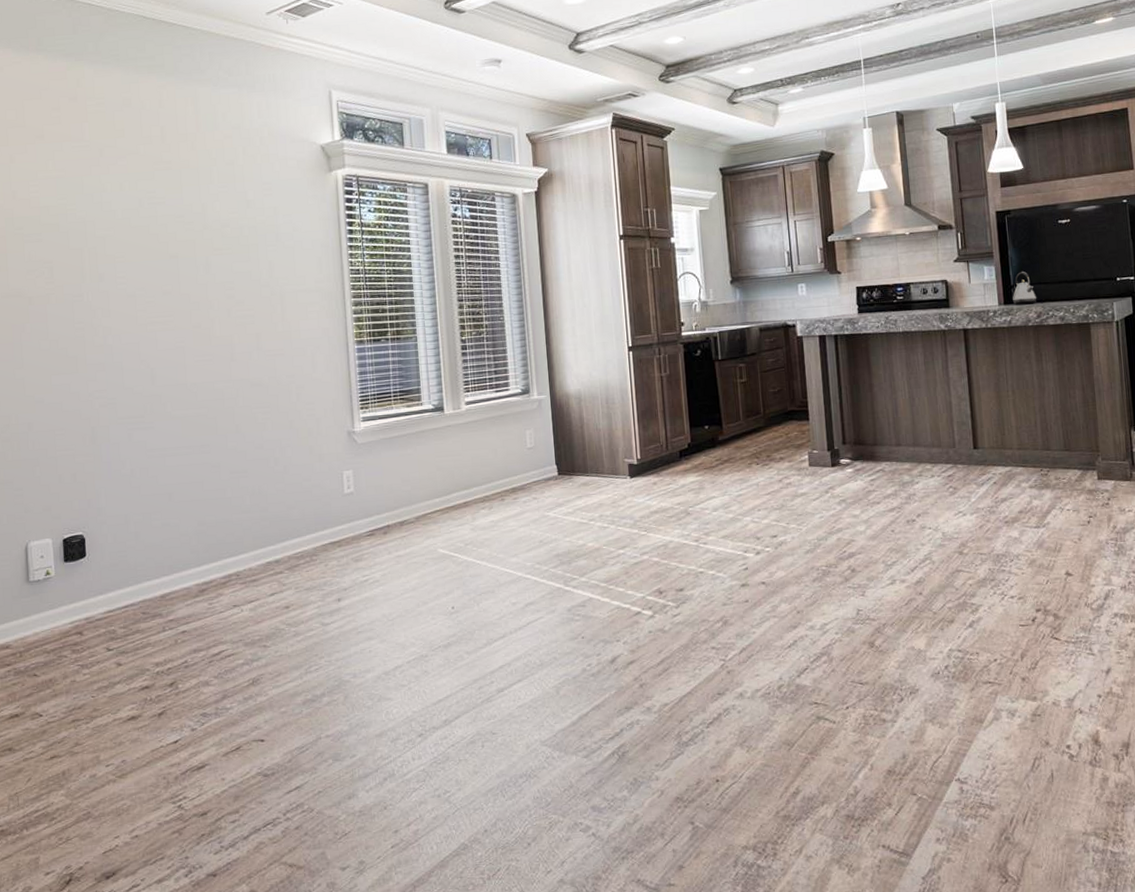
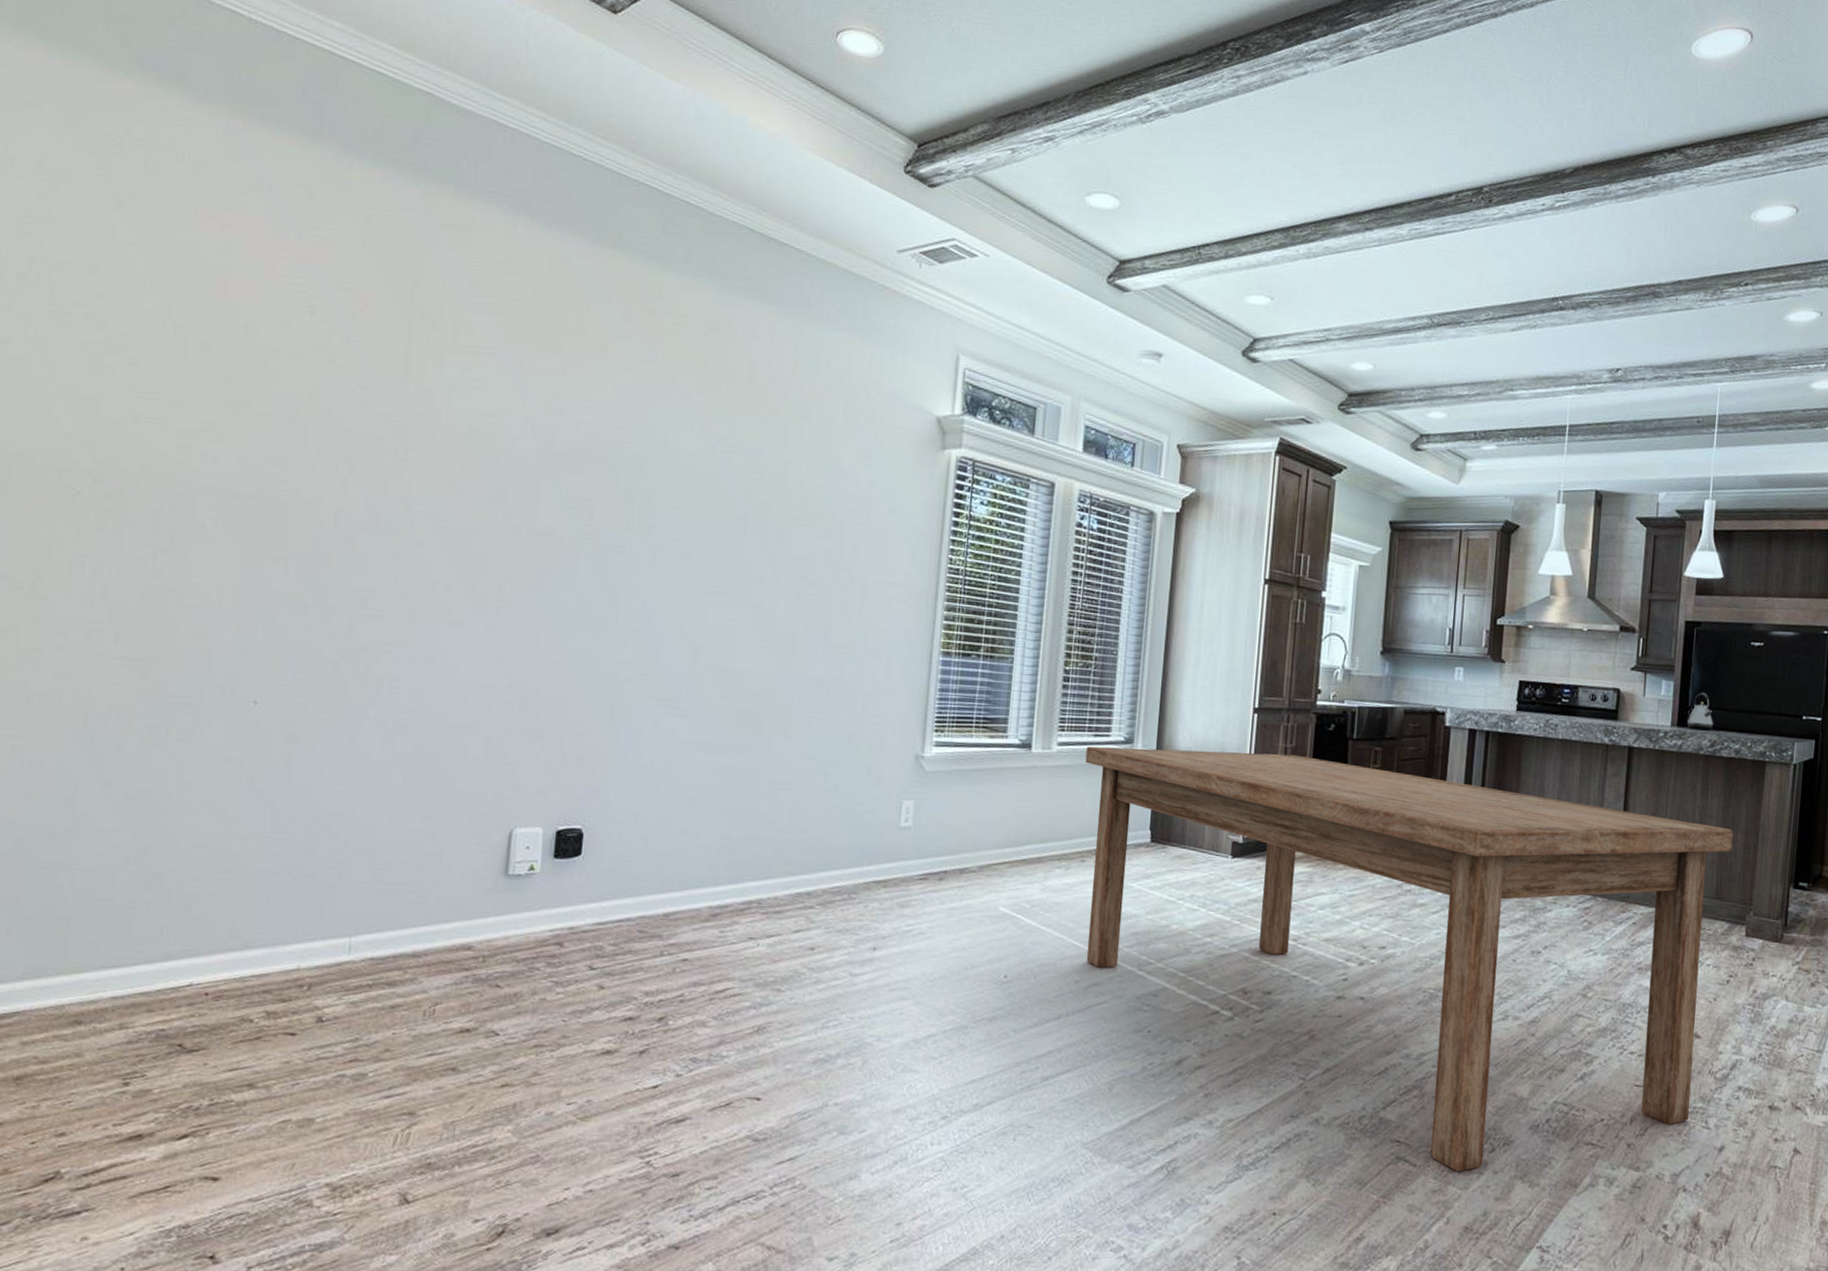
dining table: none [490,381,1074,724] -> present [1085,746,1733,1173]

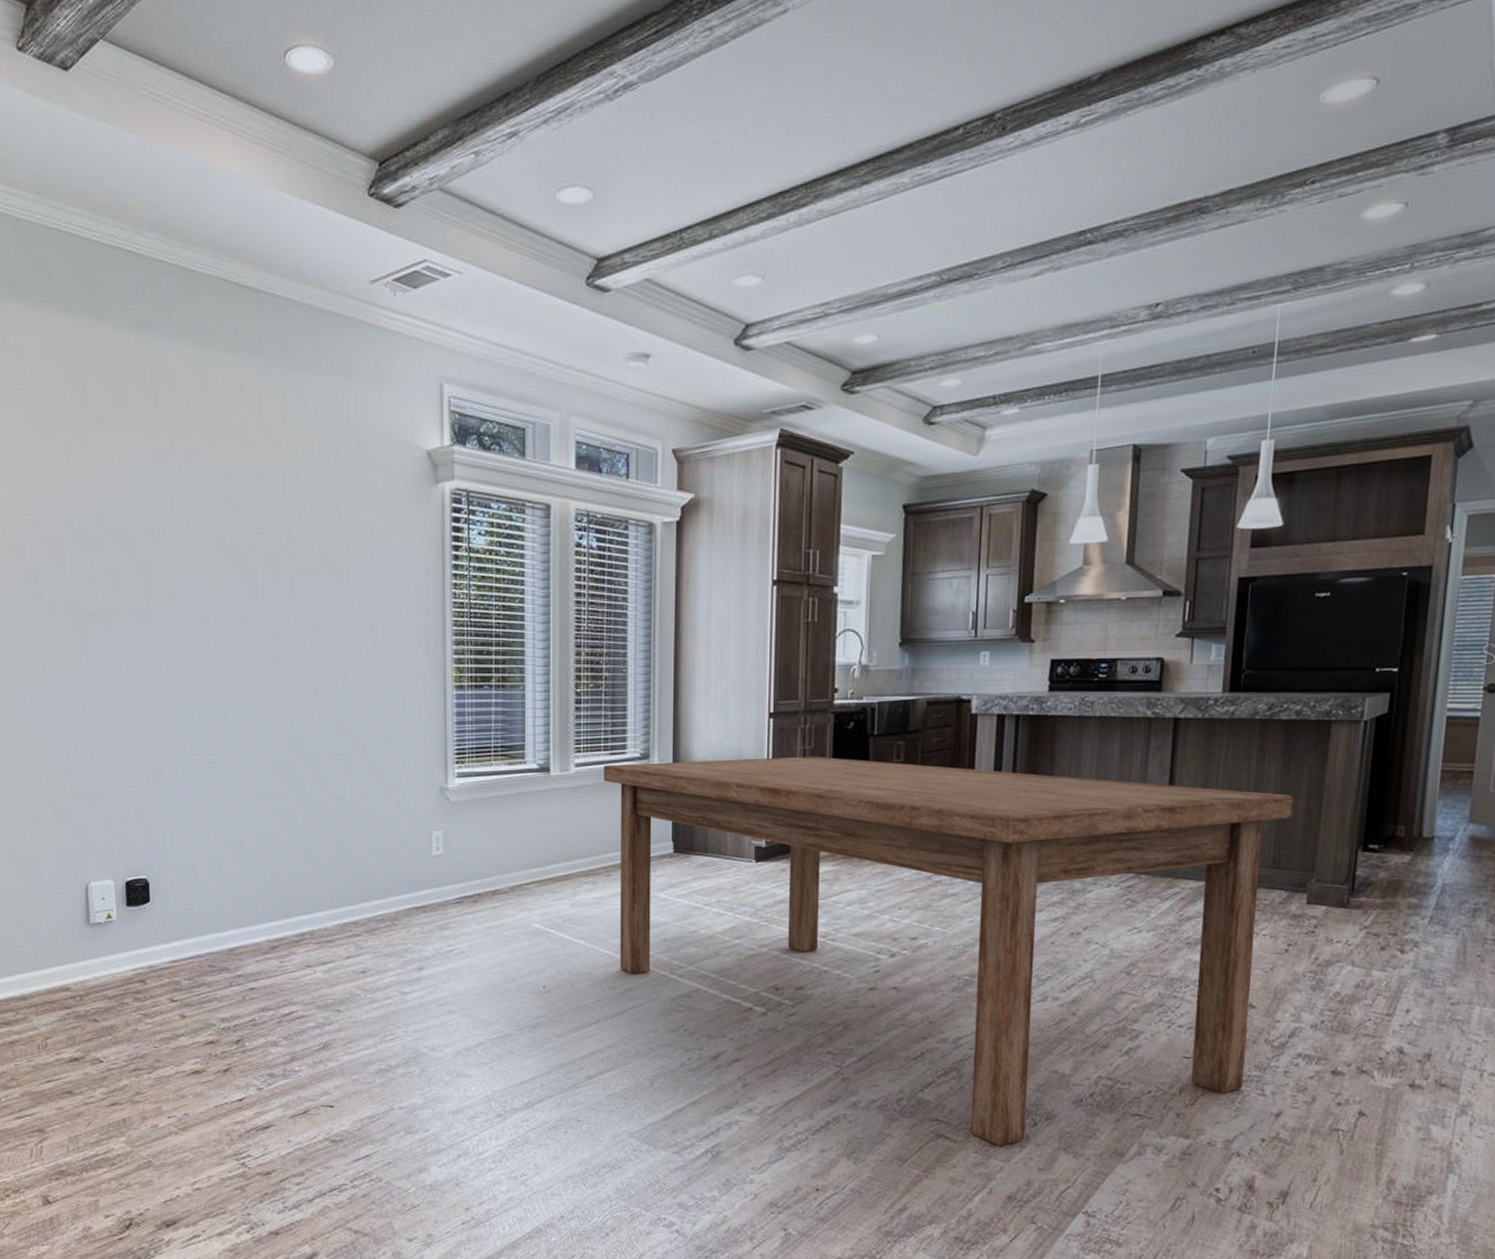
kettle: present [1687,693,1714,731] -> none [1240,654,1272,694]

